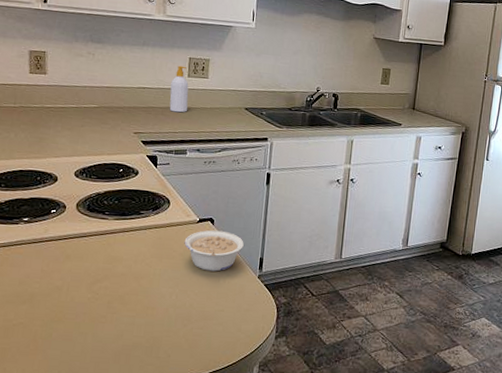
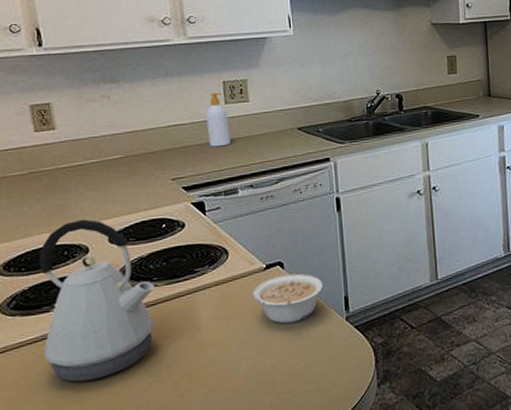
kettle: none [9,152,106,287] -> present [39,219,155,382]

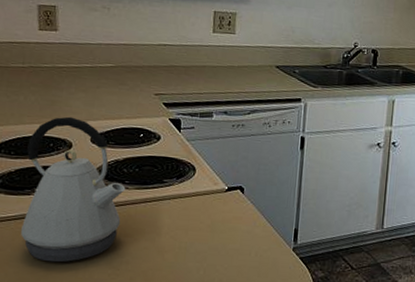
soap bottle: present [206,92,232,147] -> none [193,20,214,72]
legume: present [252,273,323,324] -> none [211,199,277,244]

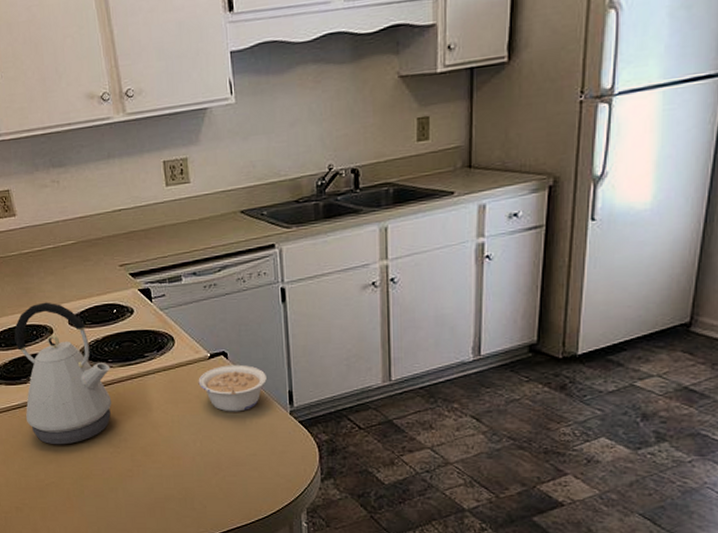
legume: none [211,199,277,244] -> present [198,364,267,412]

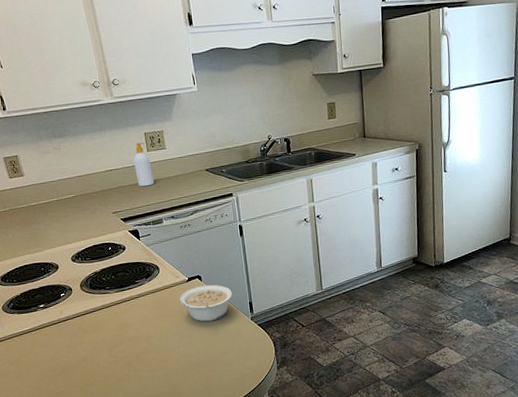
kettle: present [14,302,112,445] -> none [24,244,111,360]
soap bottle: none [148,173,174,233] -> present [133,142,155,187]

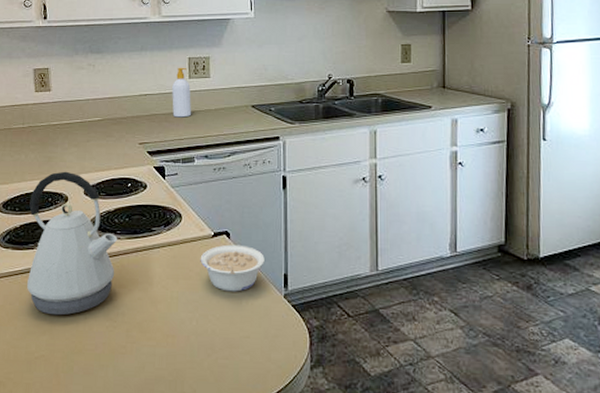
kettle: none [24,244,111,360] -> present [27,171,118,316]

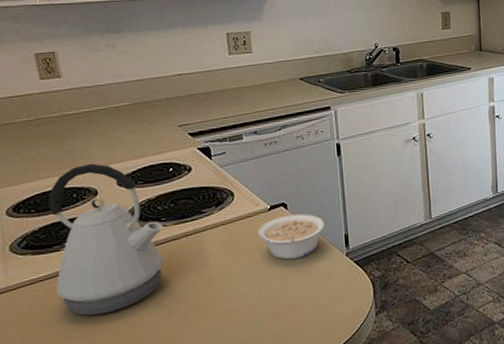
soap bottle: present [172,67,192,118] -> none [211,43,236,96]

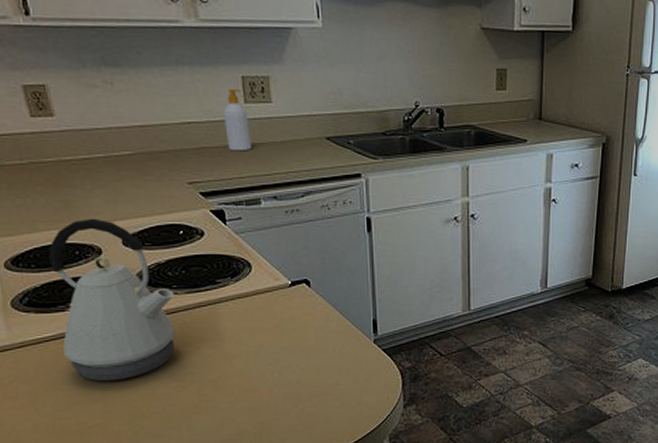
soap bottle: none [211,43,236,96] -> present [224,88,253,152]
legume: present [257,213,324,260] -> none [277,292,351,342]

